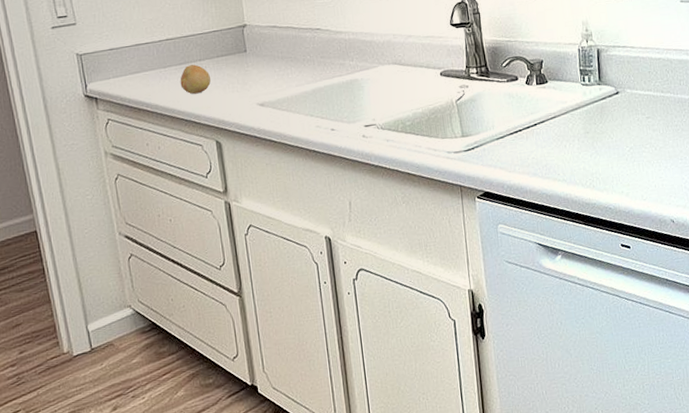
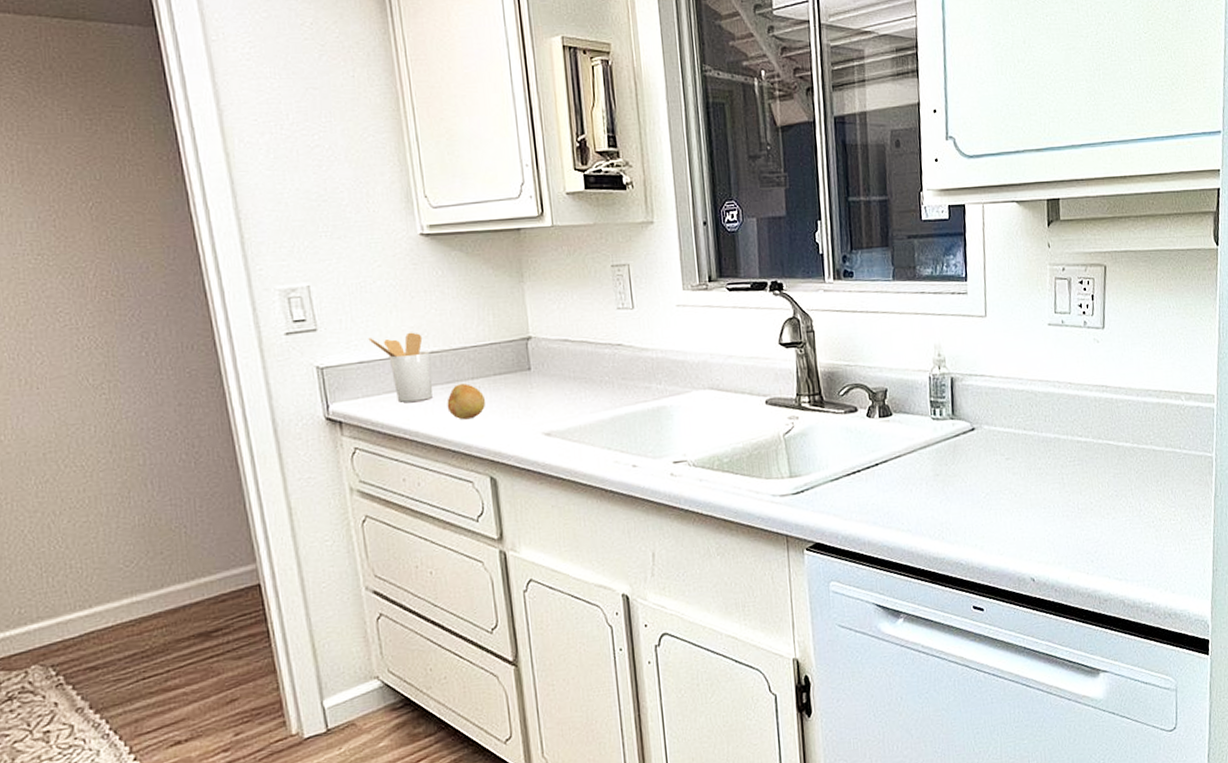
utensil holder: none [116,23,169,81] -> present [368,332,433,402]

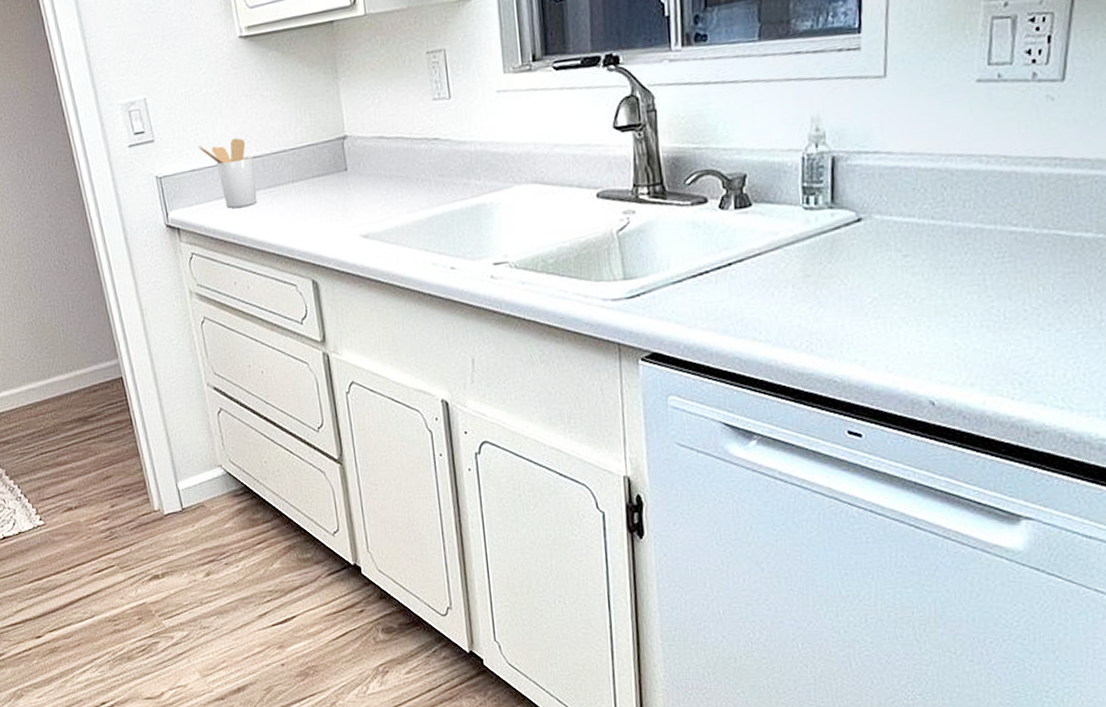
fruit: present [447,384,485,420] -> none [270,187,305,224]

